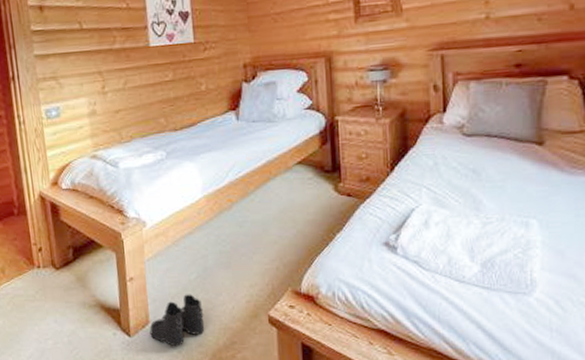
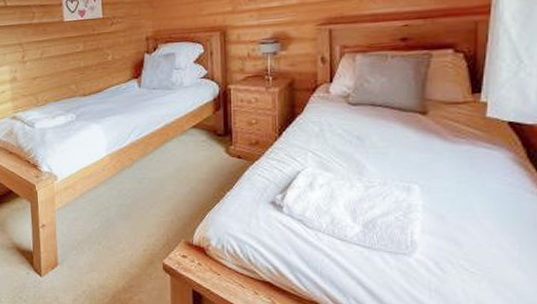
boots: present [149,294,205,347] -> none [58,241,106,287]

